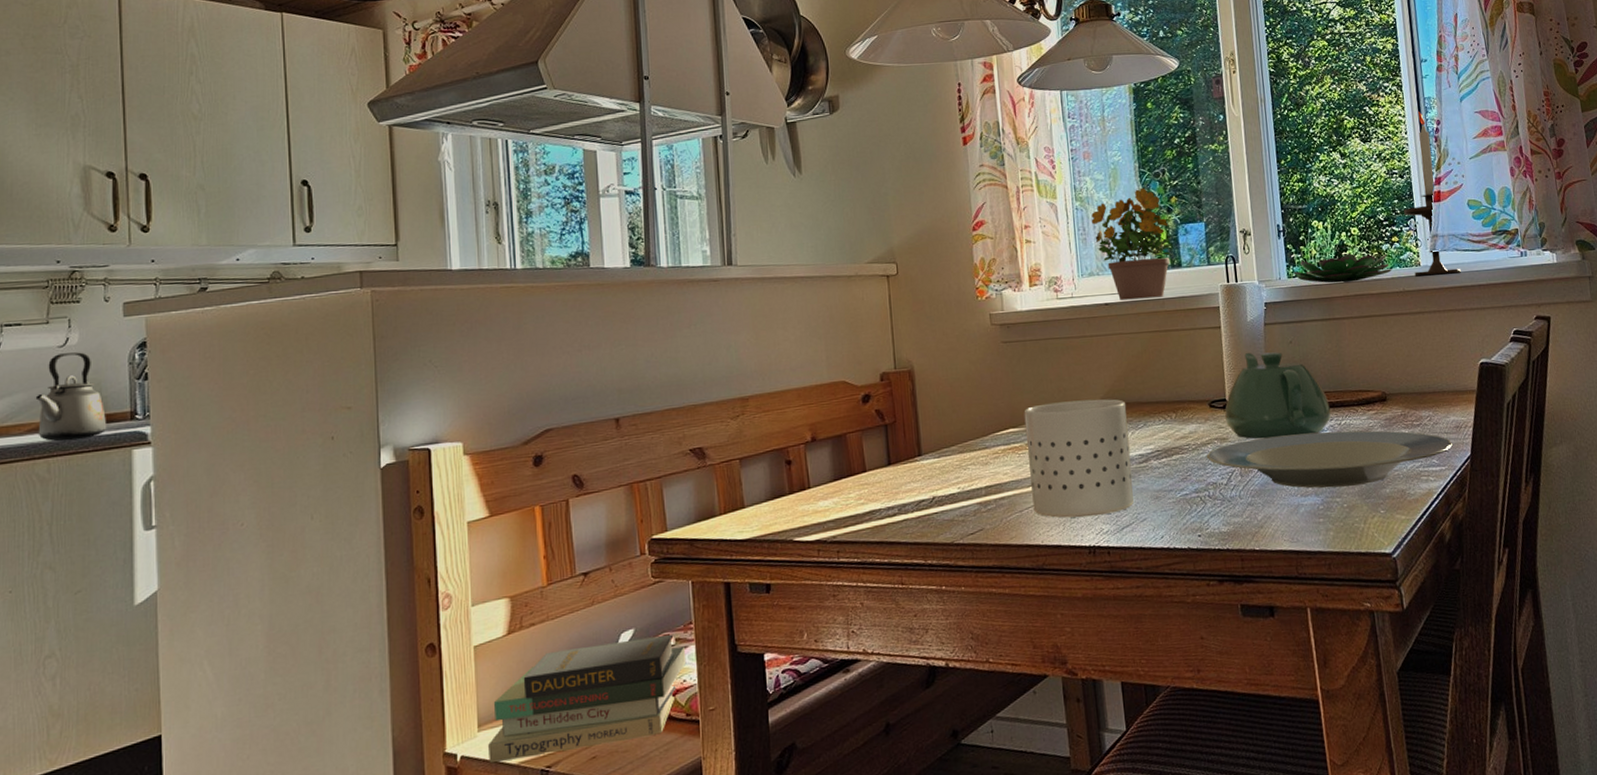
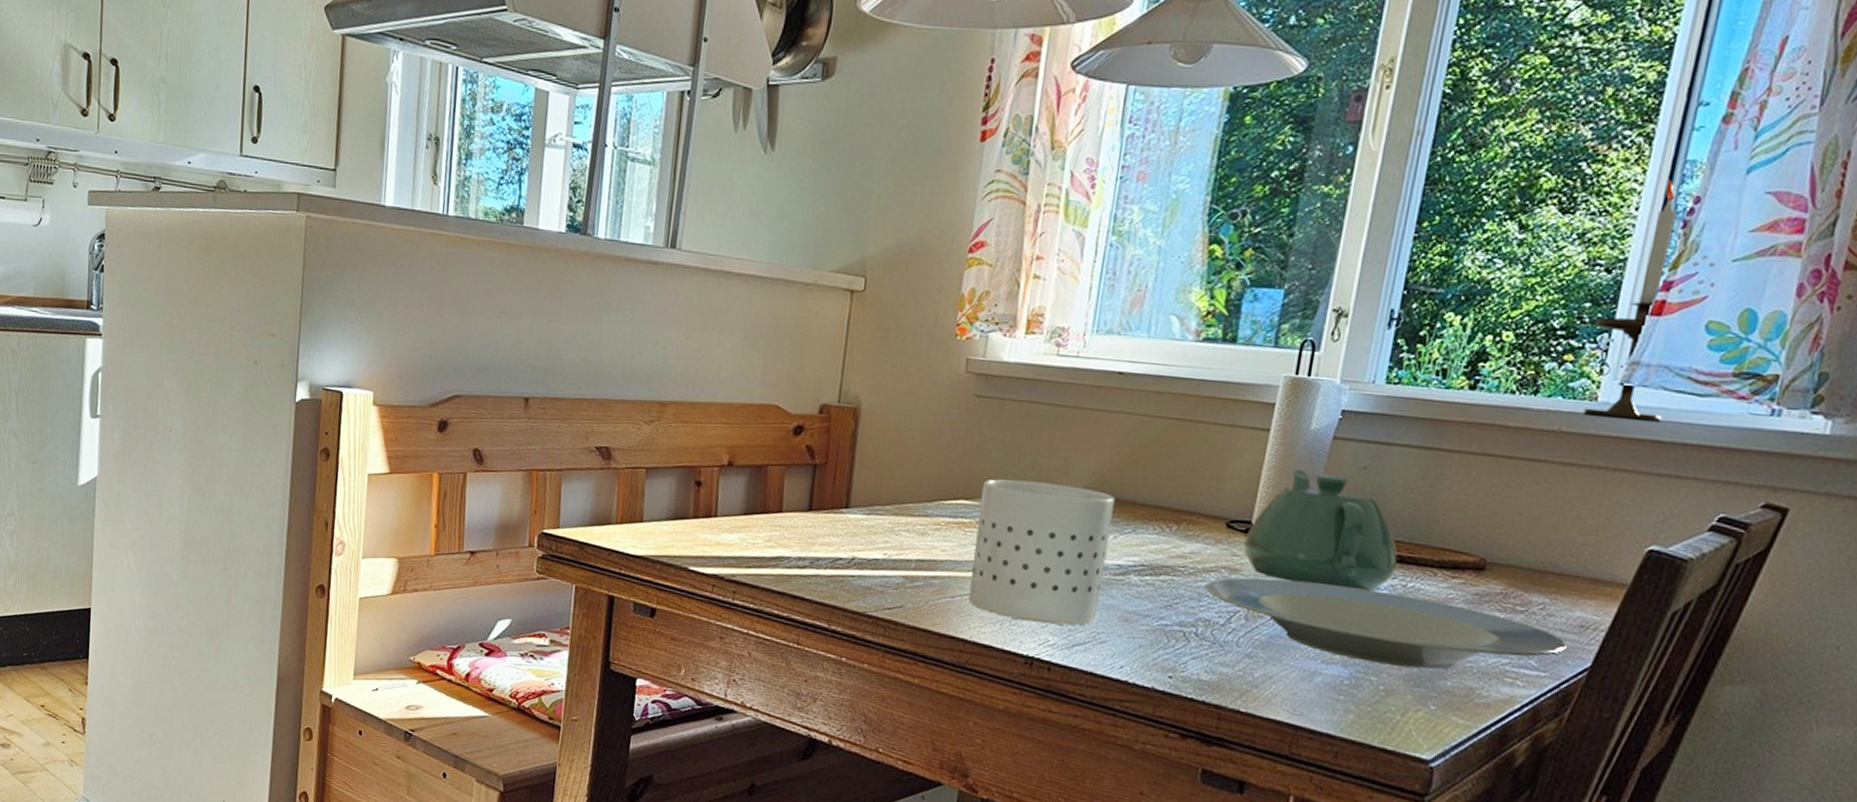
kettle: present [35,352,107,442] -> none [12,232,68,320]
books: present [488,634,687,764] -> none [359,621,559,730]
flowerpot: present [1091,187,1171,300] -> none [1126,230,1232,378]
succulent plant: present [1294,253,1393,284] -> none [1398,362,1551,406]

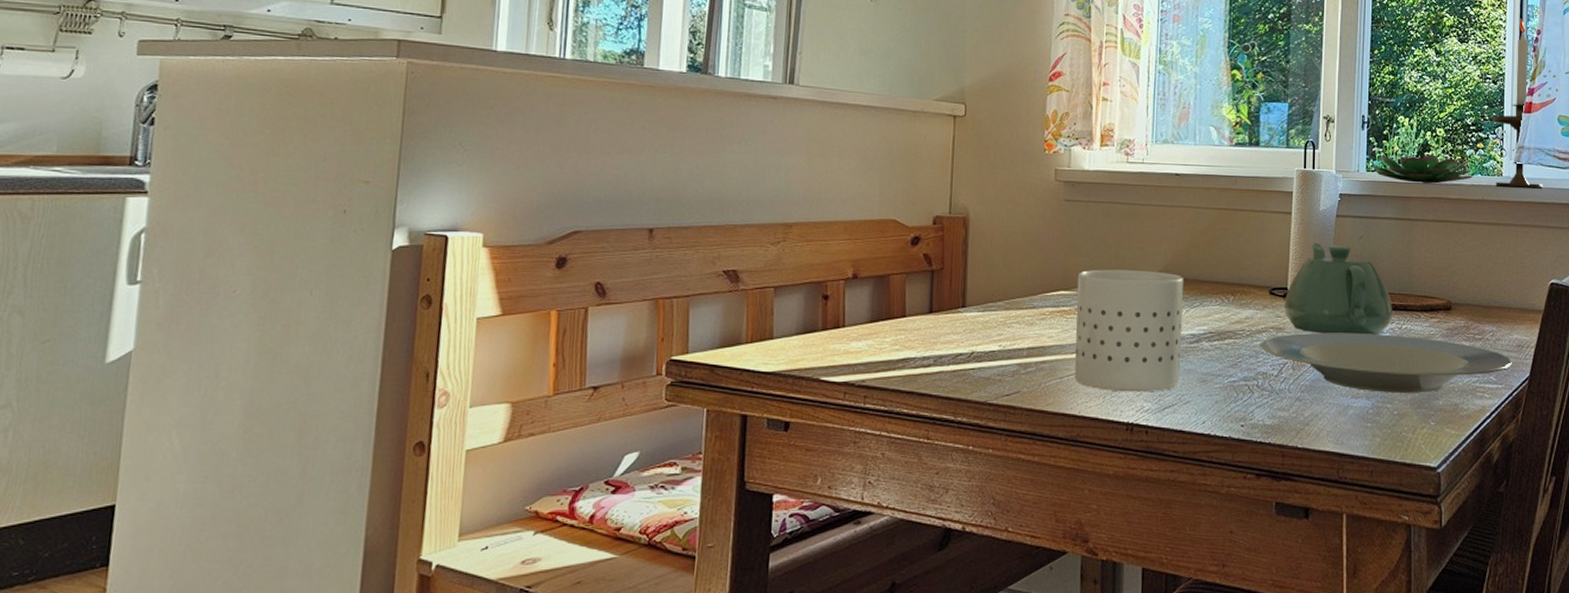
succulent plant: none [1398,362,1551,406] -> present [1374,154,1474,185]

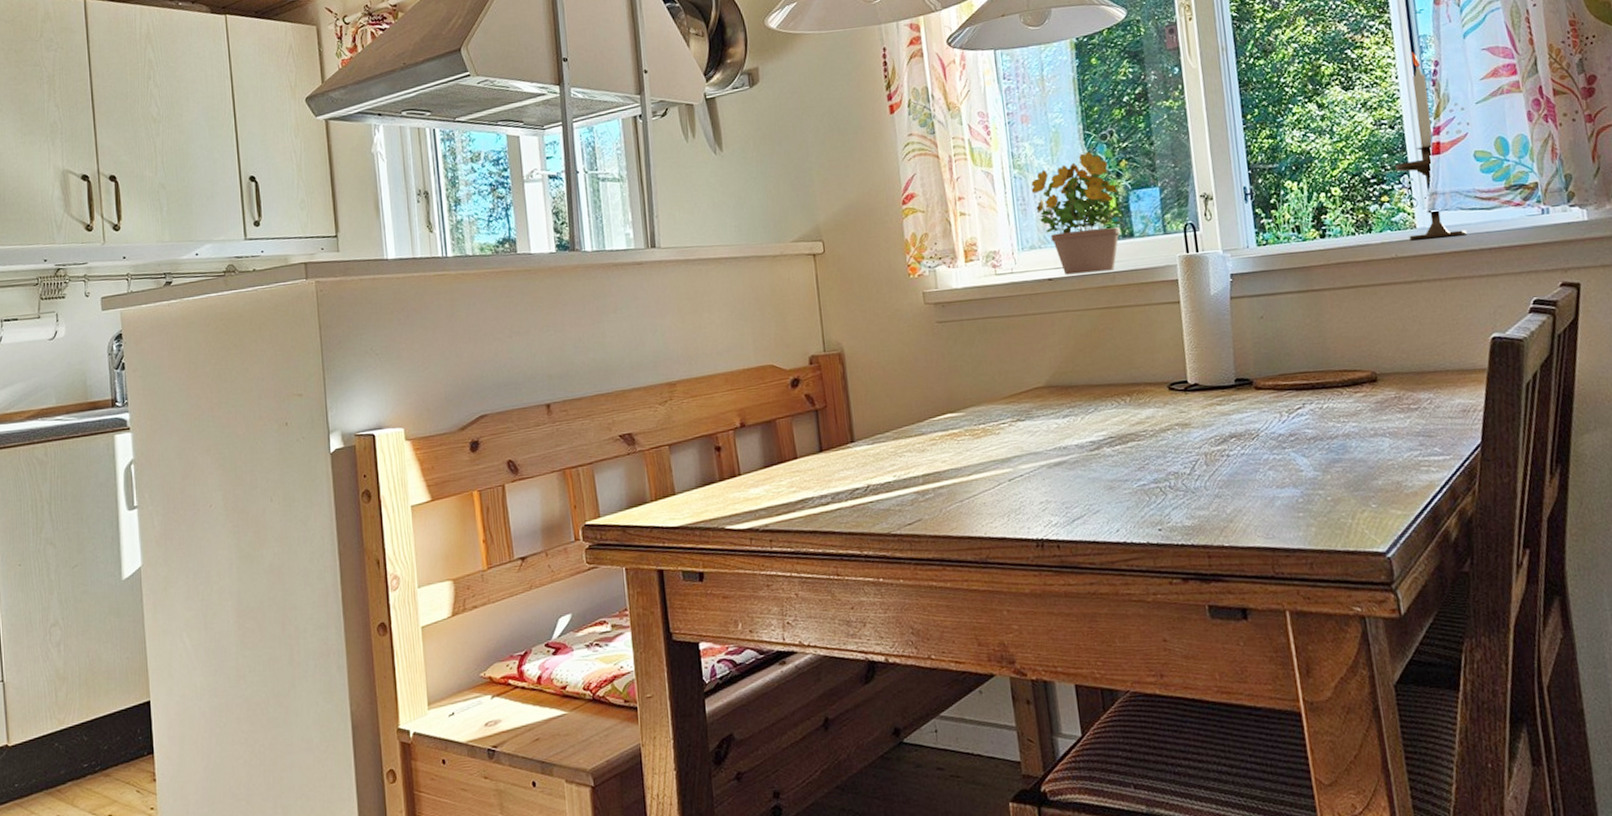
mug: present [1074,269,1185,393] -> none [962,381,1085,509]
flowerpot: none [1172,59,1251,175] -> present [1031,151,1122,275]
plate: present [1259,332,1513,393] -> none [1166,415,1460,480]
teapot: present [1284,243,1394,335] -> none [1186,328,1312,425]
succulent plant: present [1374,154,1474,185] -> none [1265,216,1383,251]

